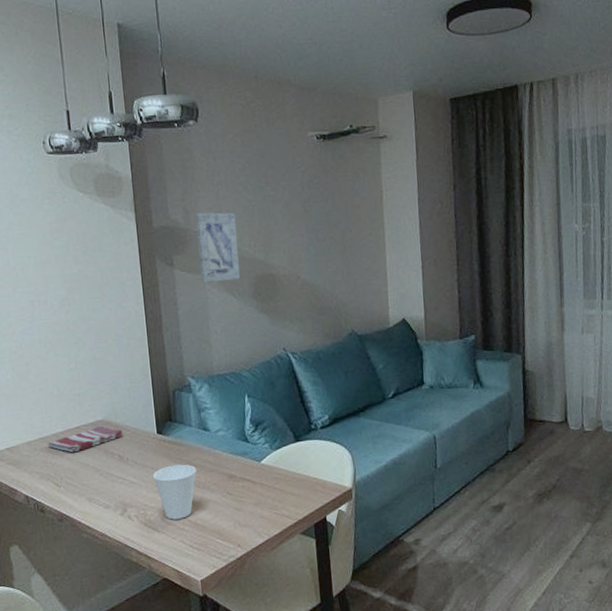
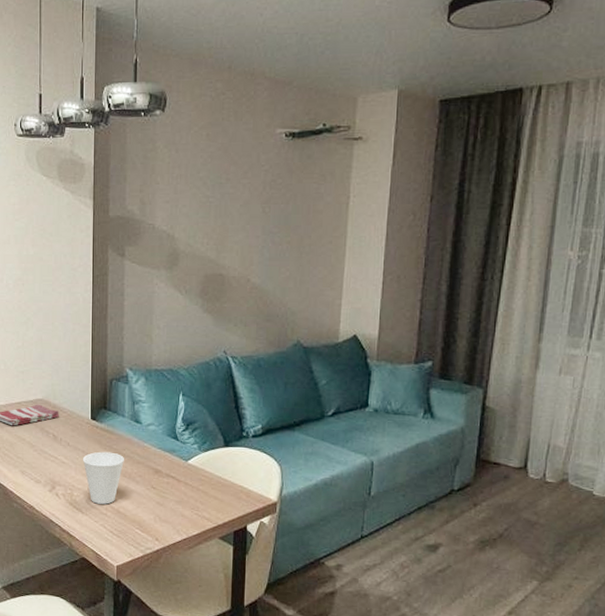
wall art: present [195,212,240,283] -> none [150,205,191,277]

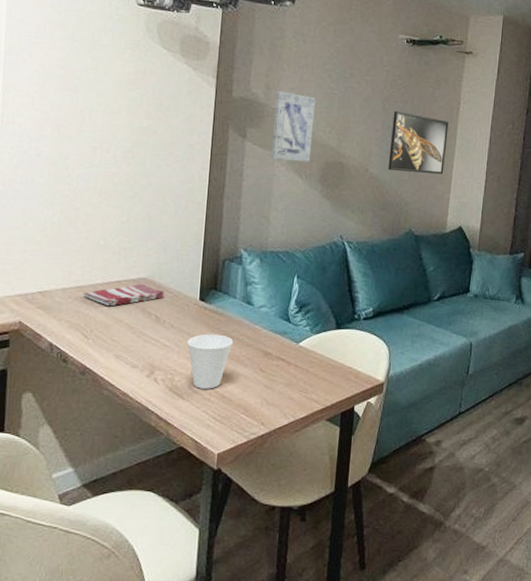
wall art: none [150,205,191,277] -> present [271,90,316,163]
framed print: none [271,214,337,279] -> present [388,111,449,174]

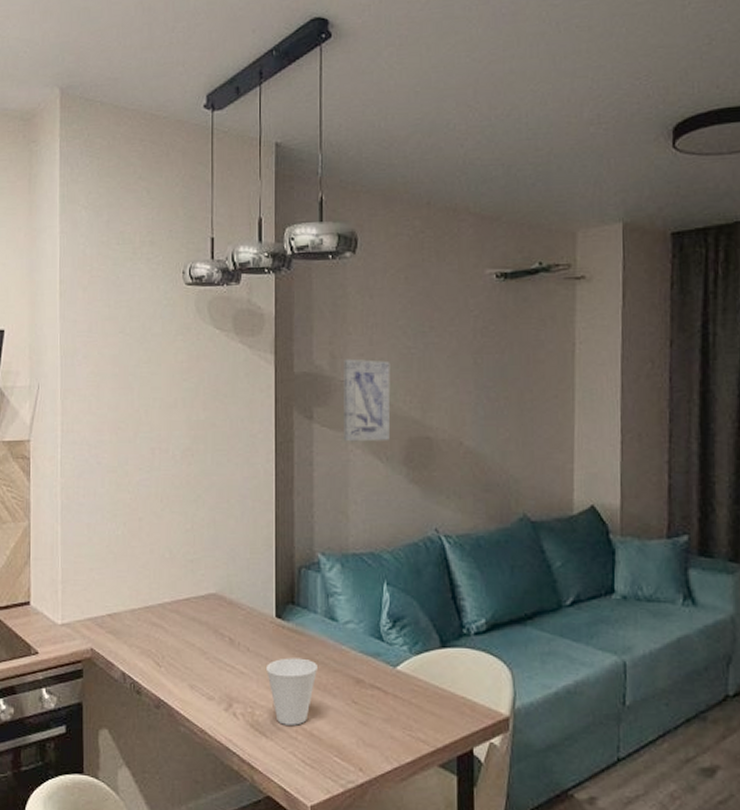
dish towel: present [82,283,164,307] -> none [152,600,237,629]
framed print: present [388,111,449,174] -> none [487,365,563,441]

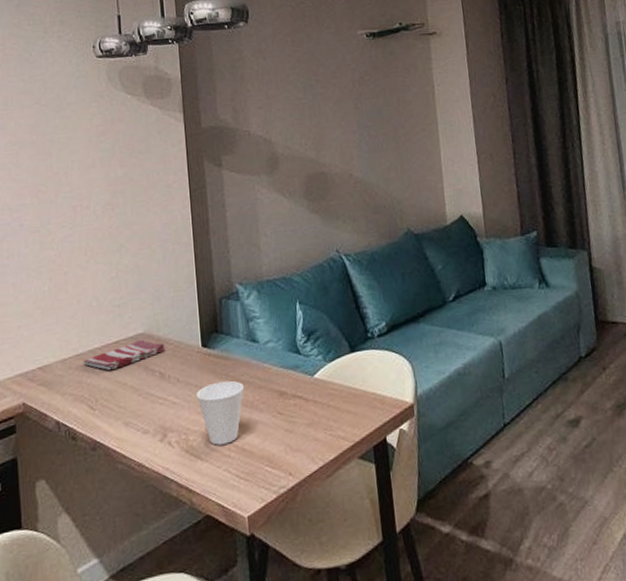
dish towel: none [152,600,237,629] -> present [83,339,165,371]
wall art: present [344,358,391,442] -> none [245,111,290,183]

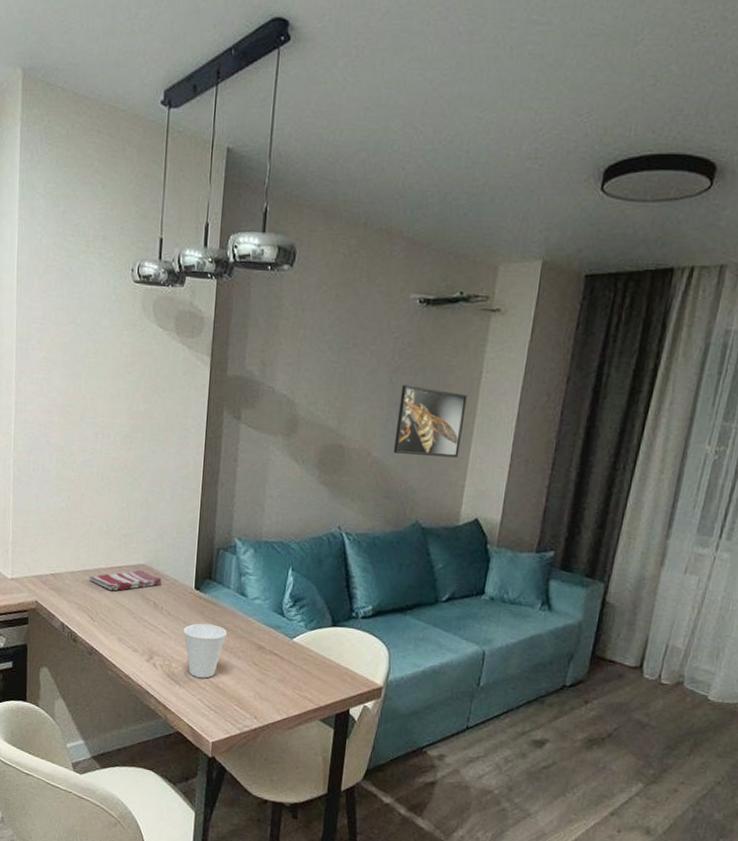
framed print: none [367,107,432,171] -> present [393,385,467,458]

